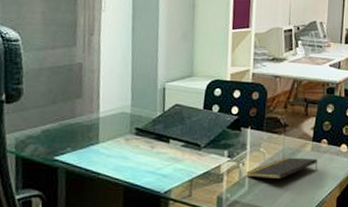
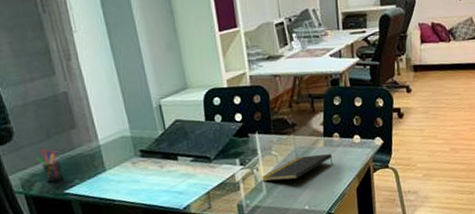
pen holder: none [36,113,58,147] -> present [36,149,64,183]

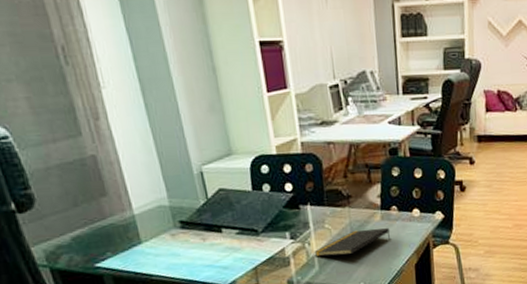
pen holder: present [36,149,64,183] -> none [62,218,94,255]

